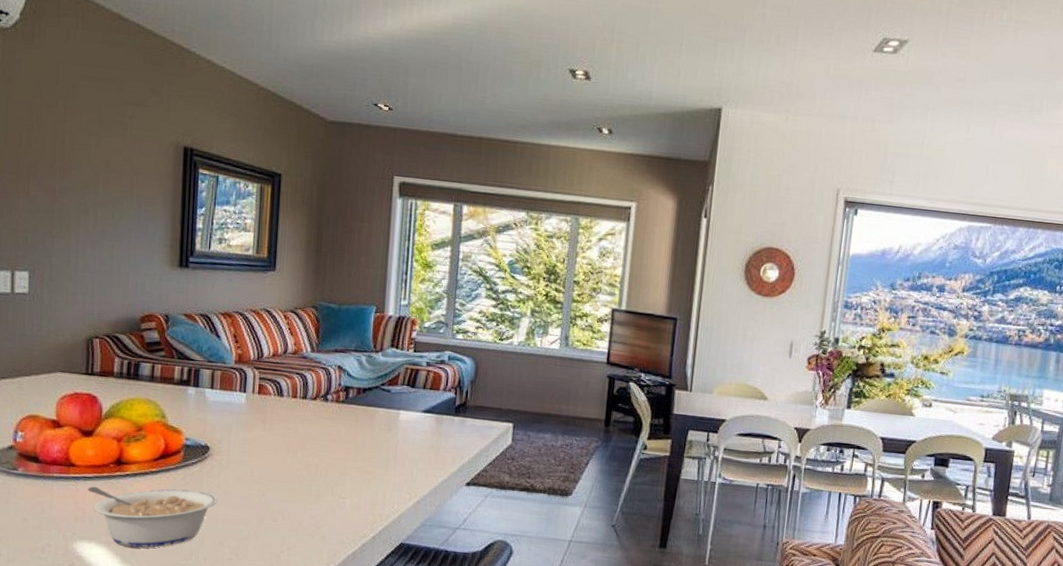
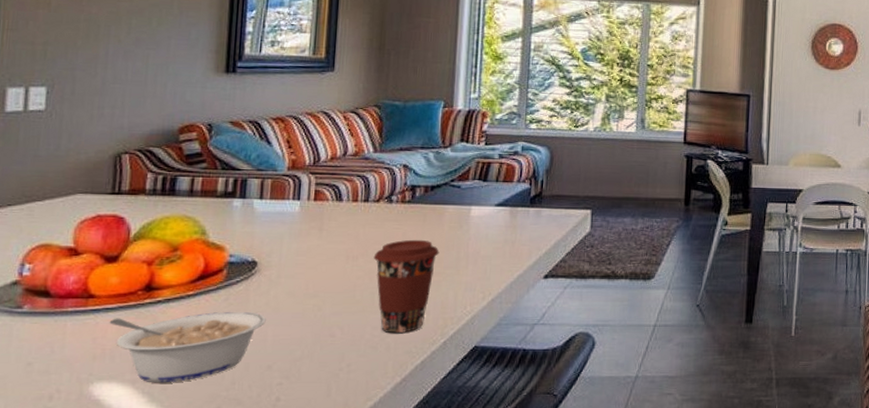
coffee cup: none [311,438,370,525] -> present [373,239,440,334]

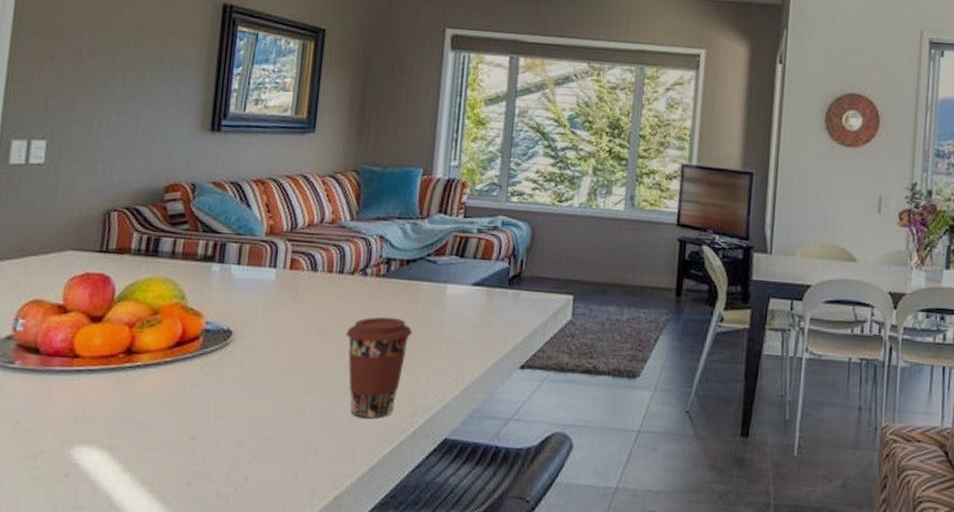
legume: present [109,311,266,383] -> none [91,380,238,452]

